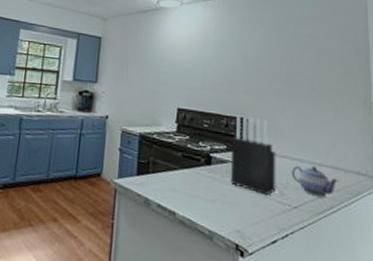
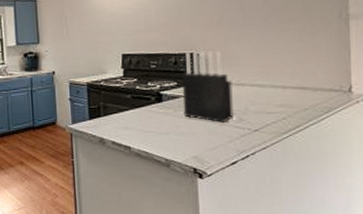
teapot: present [292,165,339,197] -> none [251,89,307,117]

